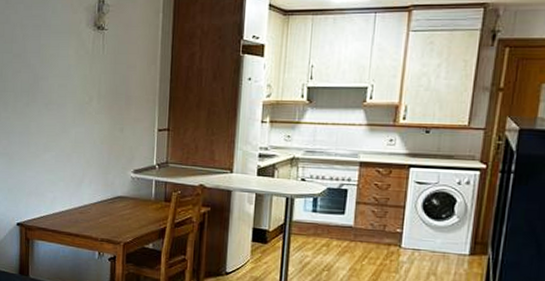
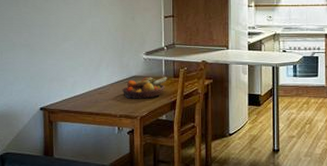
fruit bowl: none [105,198,157,224] -> present [122,77,167,99]

